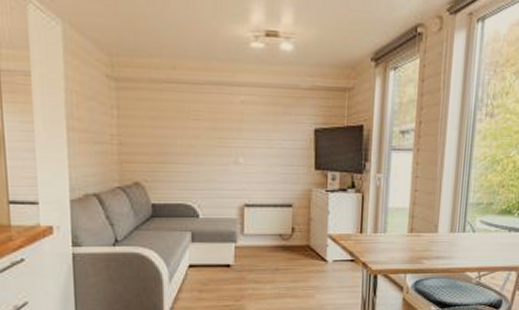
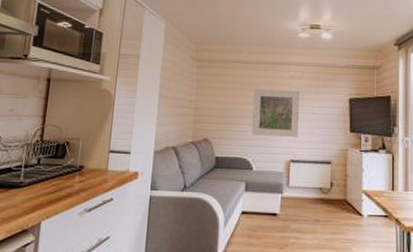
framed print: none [194,117,255,177] -> present [251,88,301,137]

